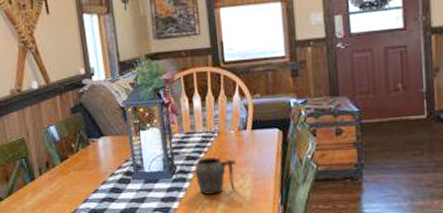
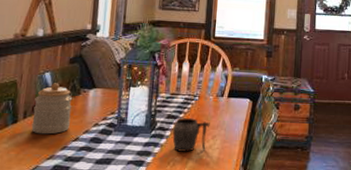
jar: none [46,136,86,189] -> present [31,83,73,135]

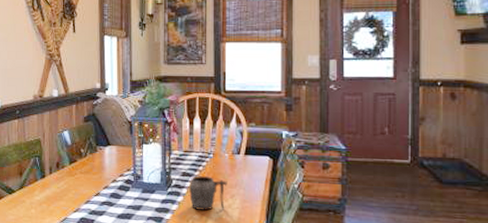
jar: present [31,83,73,135] -> none [57,141,91,189]

